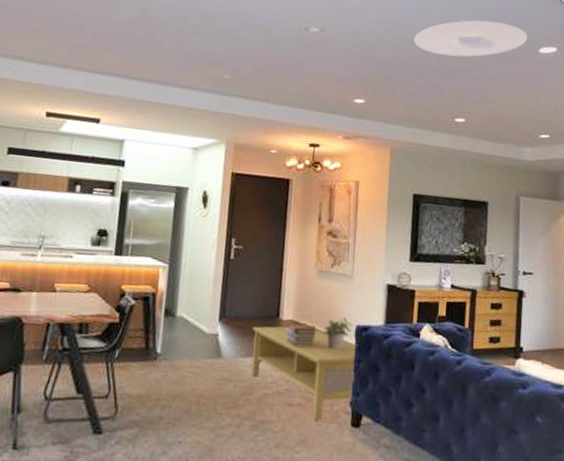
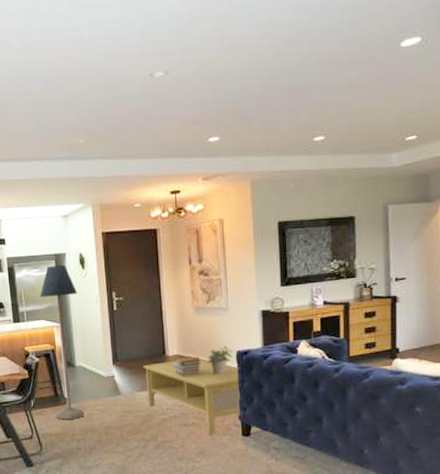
floor lamp: none [141,198,194,380] -> present [40,264,85,420]
ceiling light: present [414,19,528,57] -> none [263,21,388,73]

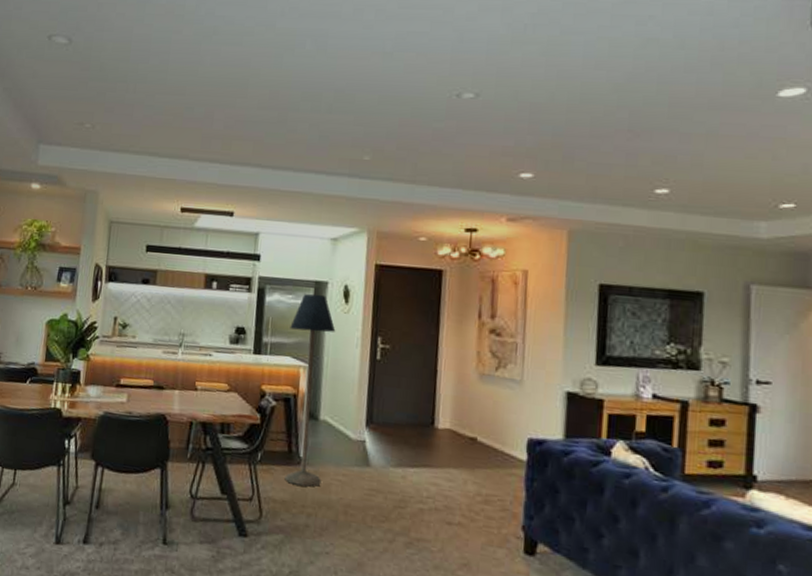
coffee table: present [143,358,241,435] -> none [403,434,531,544]
book stack: present [173,356,201,377] -> none [442,432,479,462]
potted plant: present [207,345,234,374] -> none [488,428,524,465]

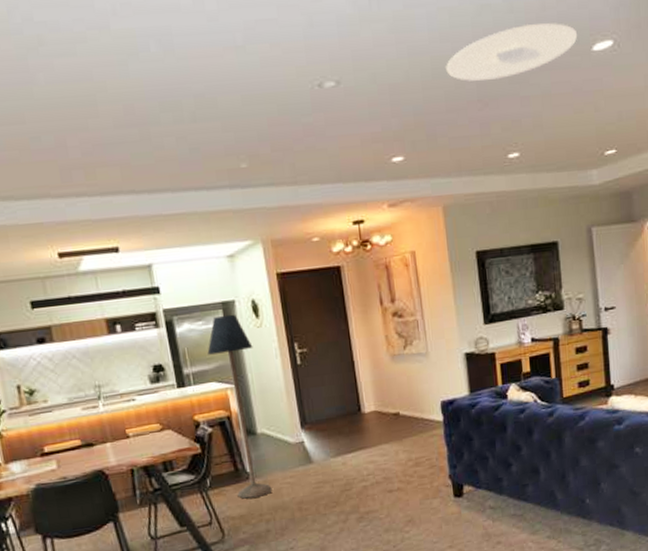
ceiling light: none [596,61,761,112] -> present [446,22,578,82]

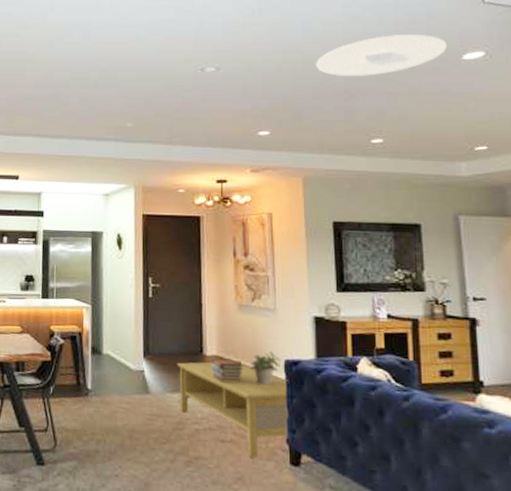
floor lamp: present [207,314,272,499] -> none [72,243,112,415]
coffee table: none [336,413,450,500] -> present [177,361,289,458]
book stack: none [370,411,402,436] -> present [211,358,243,384]
potted plant: none [409,396,438,430] -> present [251,351,282,385]

